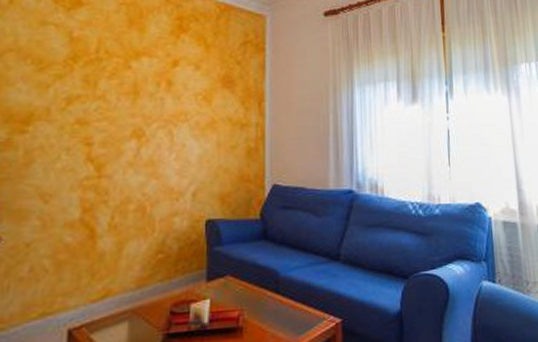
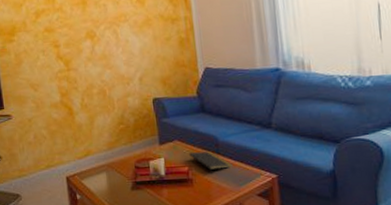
notepad: none [242,290,293,319] -> present [189,151,233,173]

